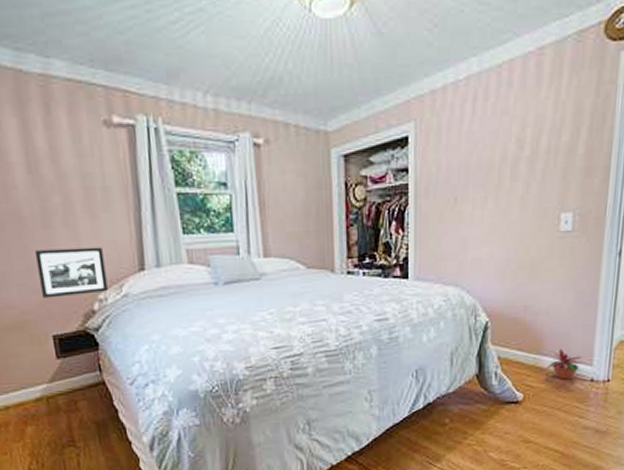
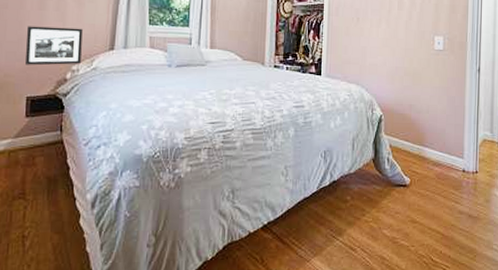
potted plant: present [546,348,587,380] -> none [427,142,459,169]

